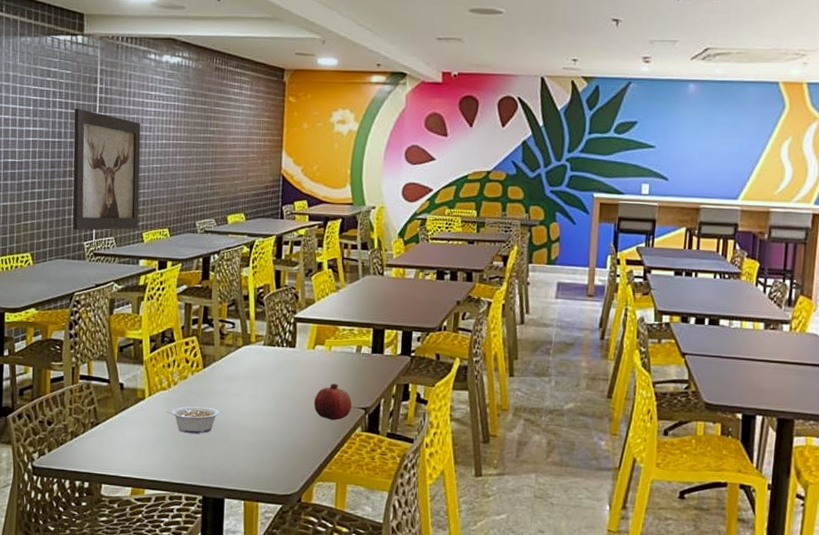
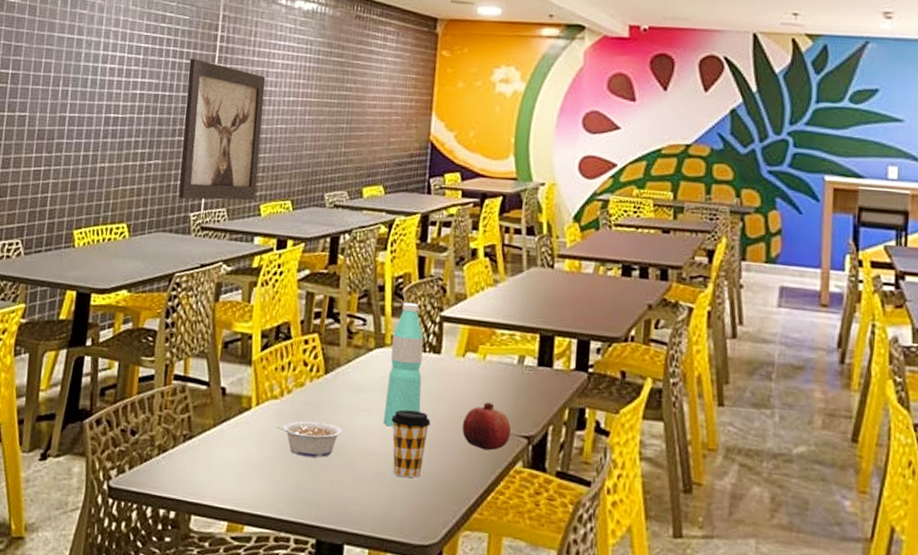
water bottle: none [251,308,282,407] -> present [383,302,424,427]
coffee cup: none [258,393,289,445] -> present [391,409,431,478]

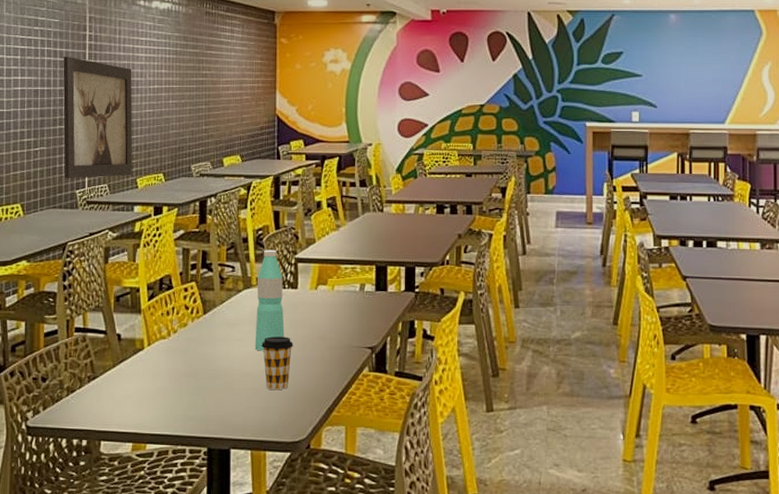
legume: present [276,421,343,458] -> none [167,354,222,383]
fruit: present [461,402,511,451] -> none [318,324,357,362]

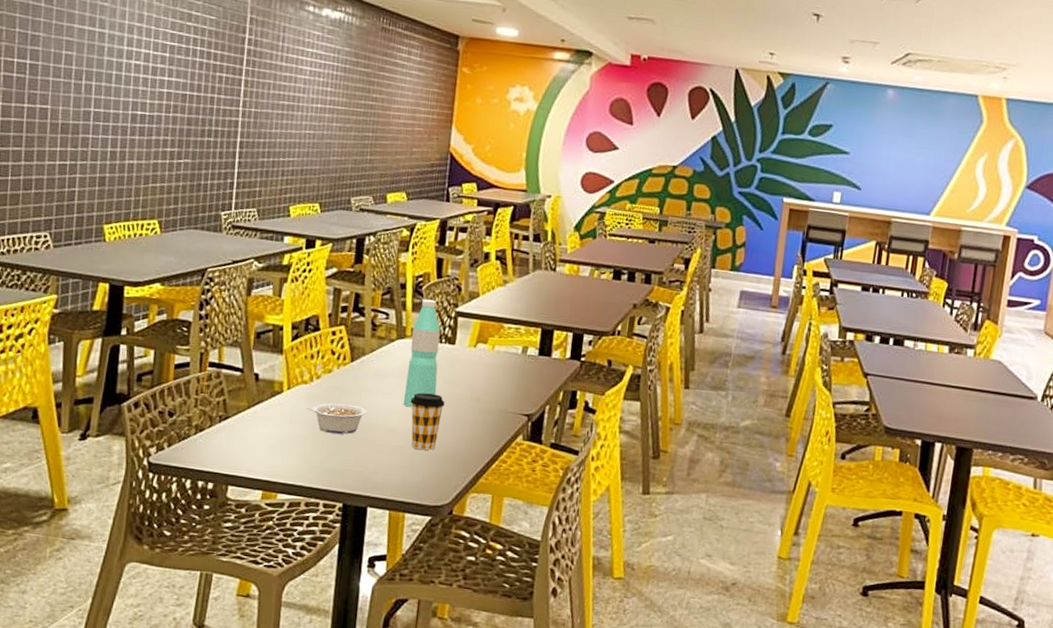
wall art: present [63,56,133,179] -> none [209,59,294,202]
legume: none [167,354,222,383] -> present [306,403,367,435]

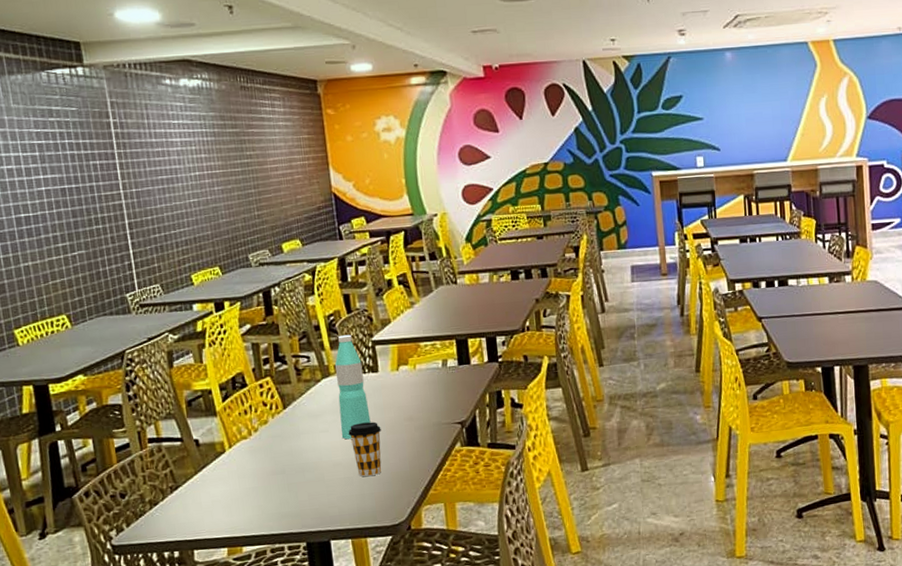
legume: present [306,403,367,435] -> none [251,449,310,481]

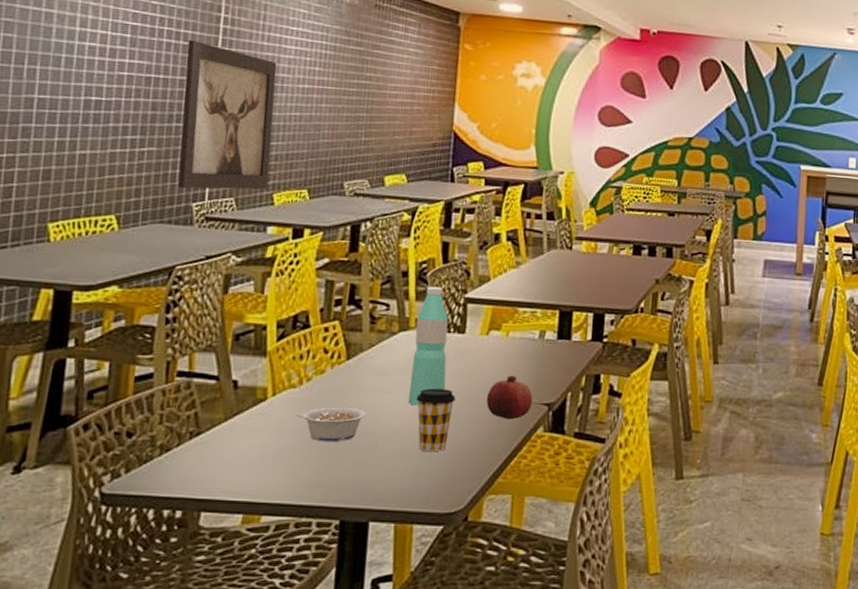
wall art: none [88,147,185,283] -> present [177,39,277,190]
legume: none [251,449,310,481] -> present [295,407,367,443]
fruit: none [407,402,447,441] -> present [486,375,533,420]

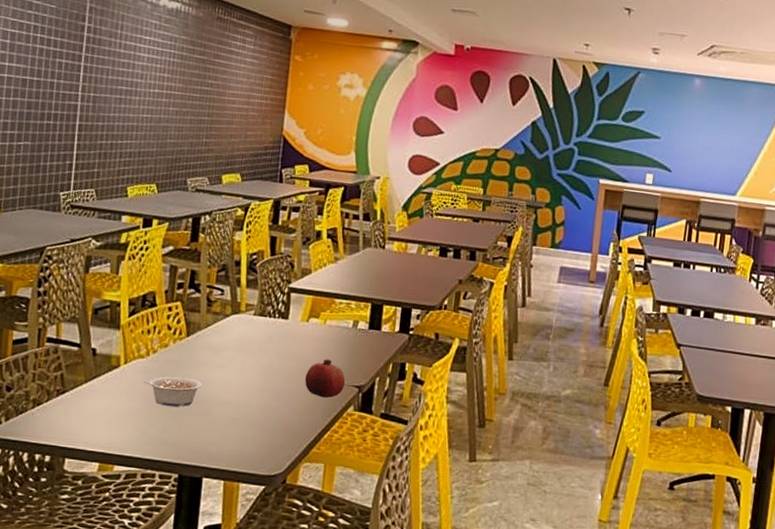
wall art: present [177,39,277,190] -> none [48,46,132,183]
water bottle: present [408,286,448,406] -> none [237,275,274,380]
coffee cup: present [416,388,456,452] -> none [245,365,279,422]

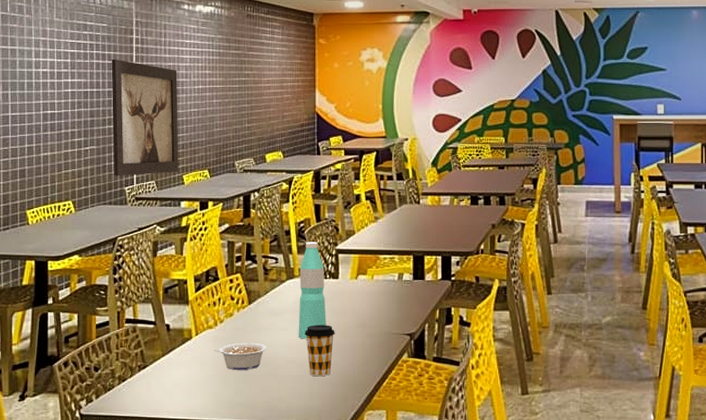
wall art: none [48,46,132,183] -> present [111,59,179,177]
water bottle: none [237,275,274,380] -> present [298,241,326,339]
coffee cup: none [245,365,279,422] -> present [304,325,335,377]
fruit: present [304,359,345,398] -> none [359,312,397,348]

